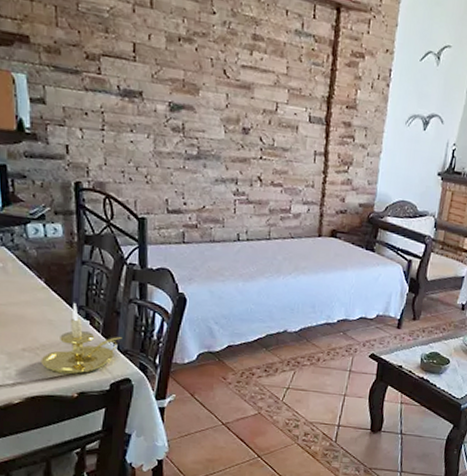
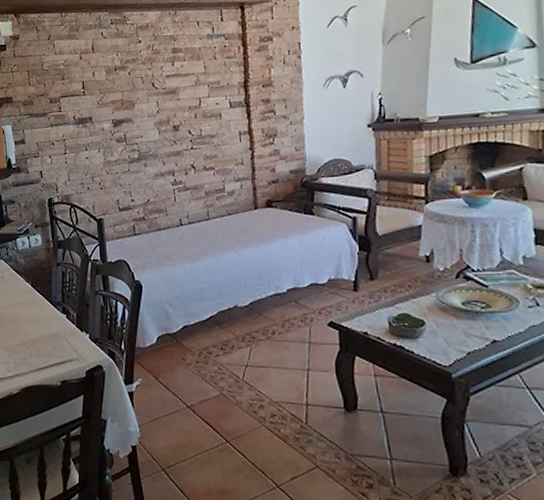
candle holder: present [40,303,123,375] -> none [31,301,93,365]

